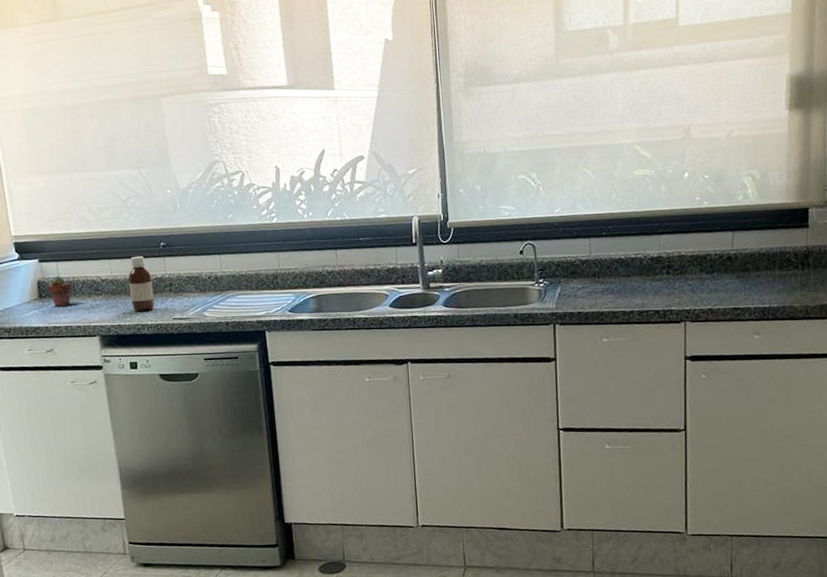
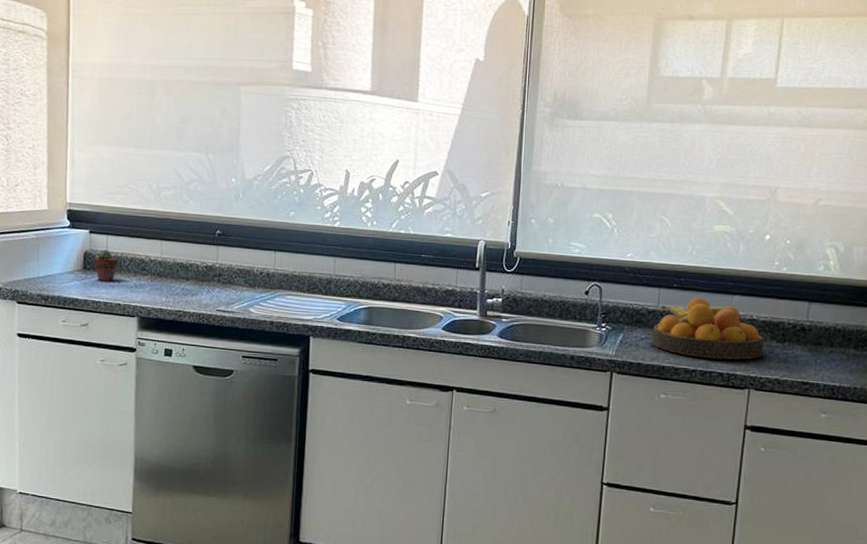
bottle: present [128,256,155,312] -> none [176,241,202,299]
fruit bowl: none [588,241,695,299] -> present [651,297,764,360]

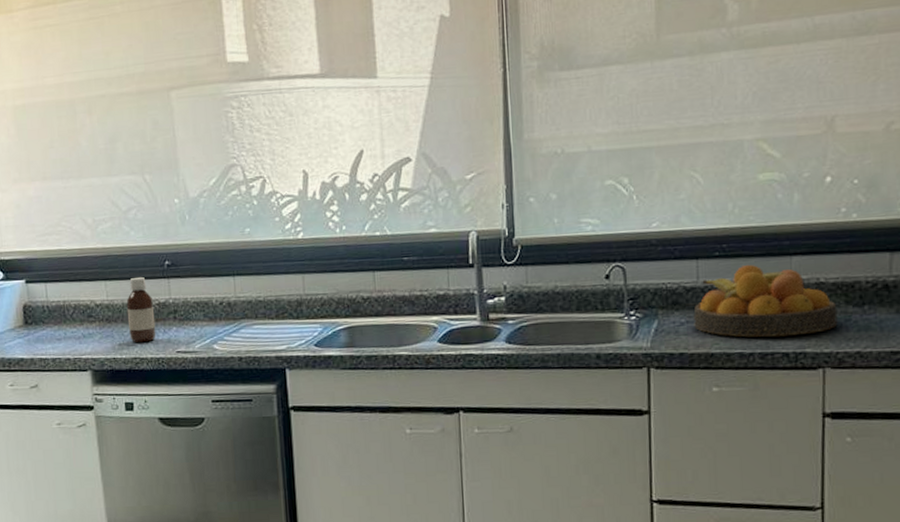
potted succulent: present [93,249,119,282] -> none [34,299,62,336]
bottle: none [176,241,202,299] -> present [126,277,156,343]

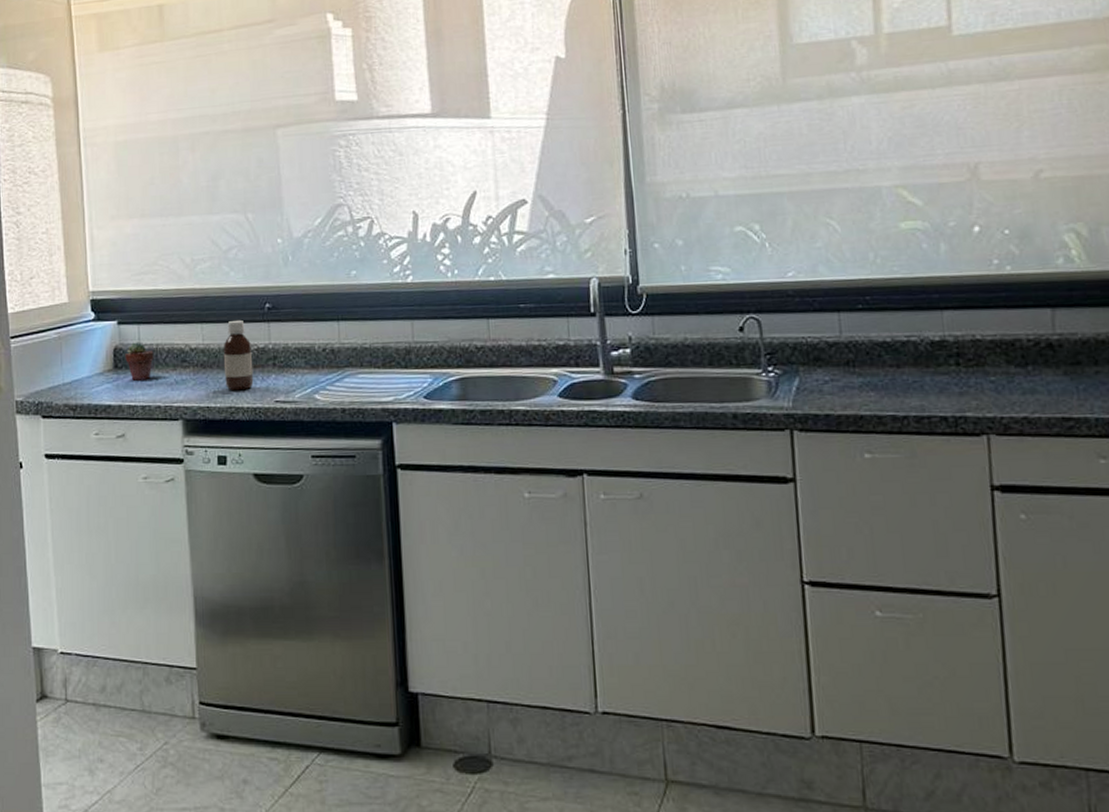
potted succulent: none [34,299,62,336] -> present [125,342,154,381]
fruit bowl: present [693,264,838,338] -> none [838,318,1000,399]

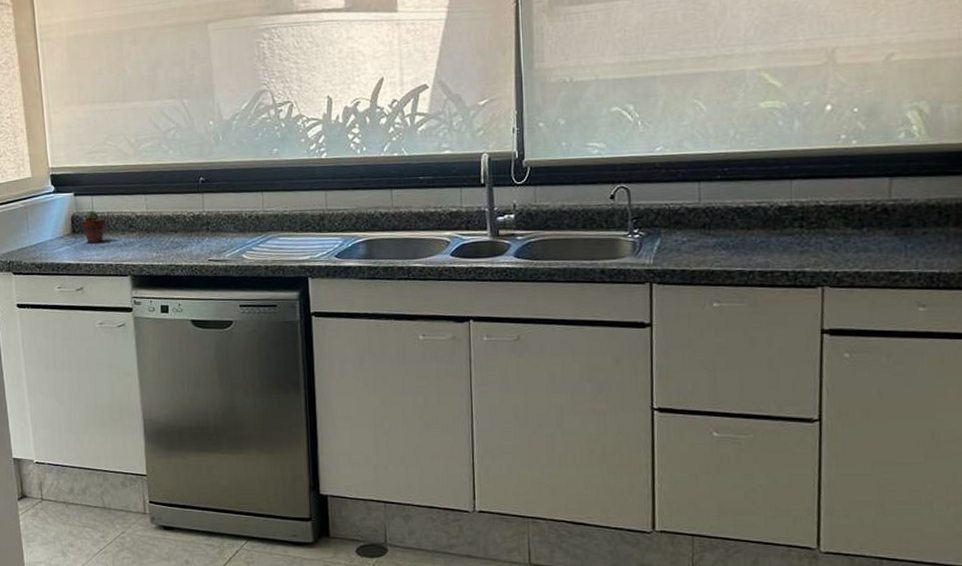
bottle: present [223,321,254,391] -> none [164,192,191,252]

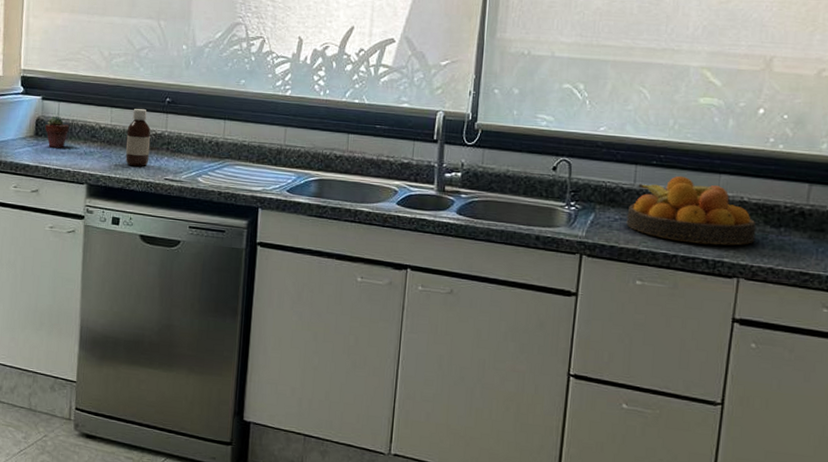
bottle: none [164,192,191,252] -> present [125,109,151,167]
fruit bowl: none [695,187,837,257] -> present [626,175,756,246]

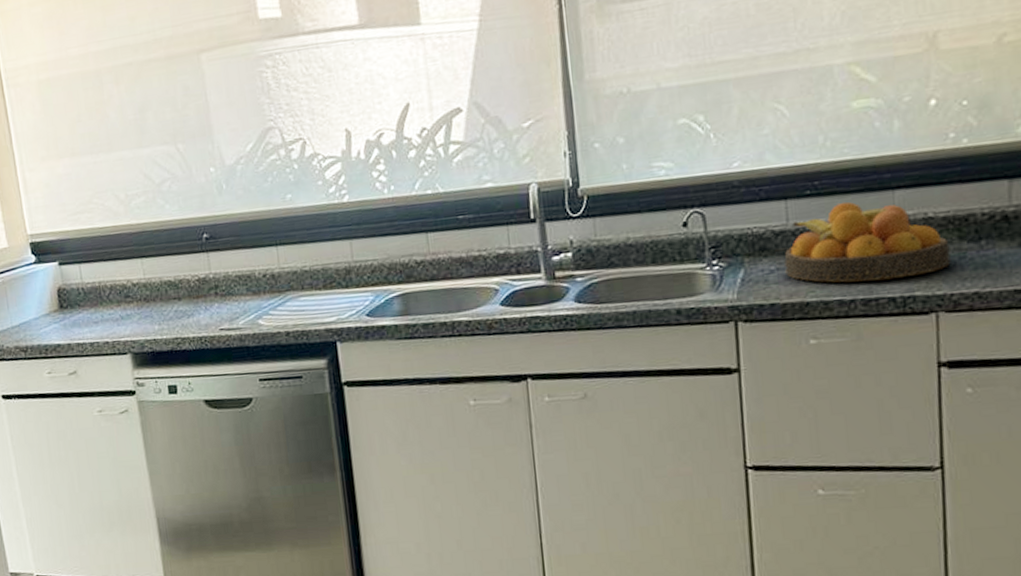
potted succulent: present [45,116,69,148] -> none [69,281,98,319]
bottle: present [125,109,151,167] -> none [164,252,198,323]

